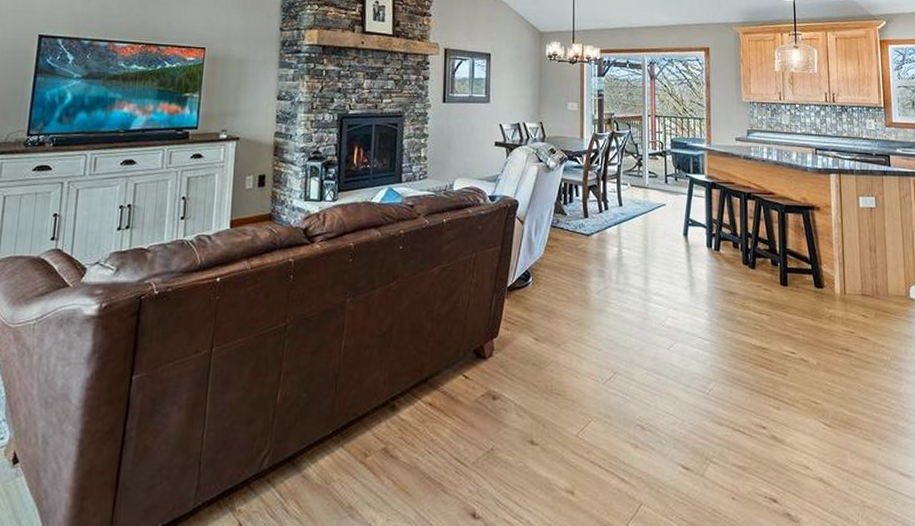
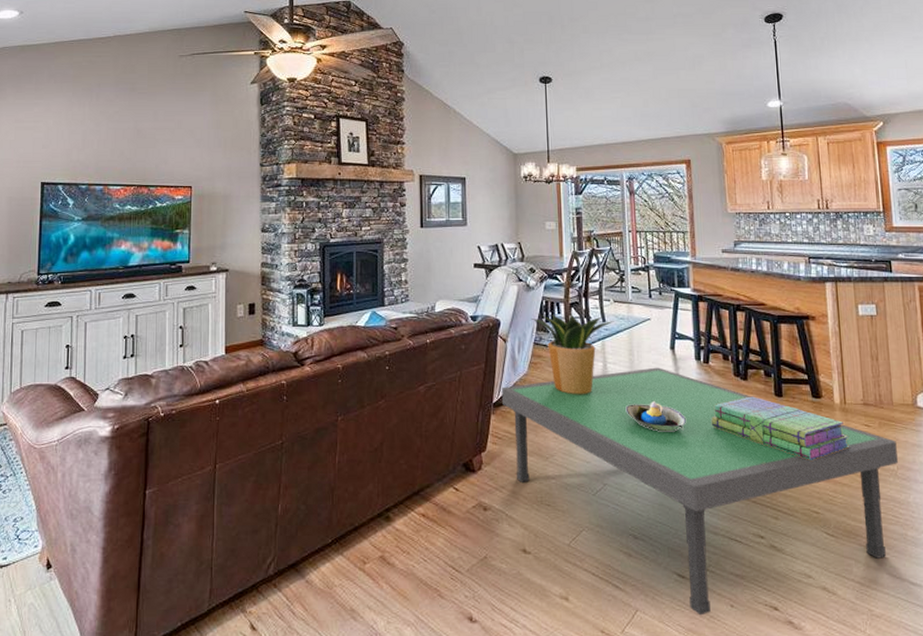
coffee table: none [517,253,891,509] -> present [502,367,898,616]
potted plant: none [549,195,631,280] -> present [531,312,614,395]
decorative bowl: none [638,288,696,320] -> present [625,401,686,432]
stack of books: none [719,285,848,350] -> present [711,396,850,460]

